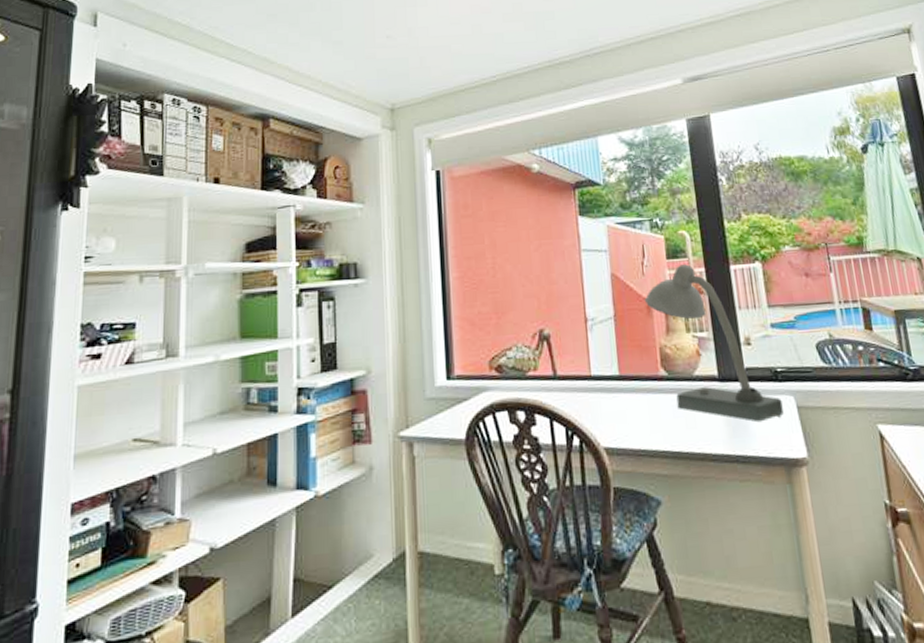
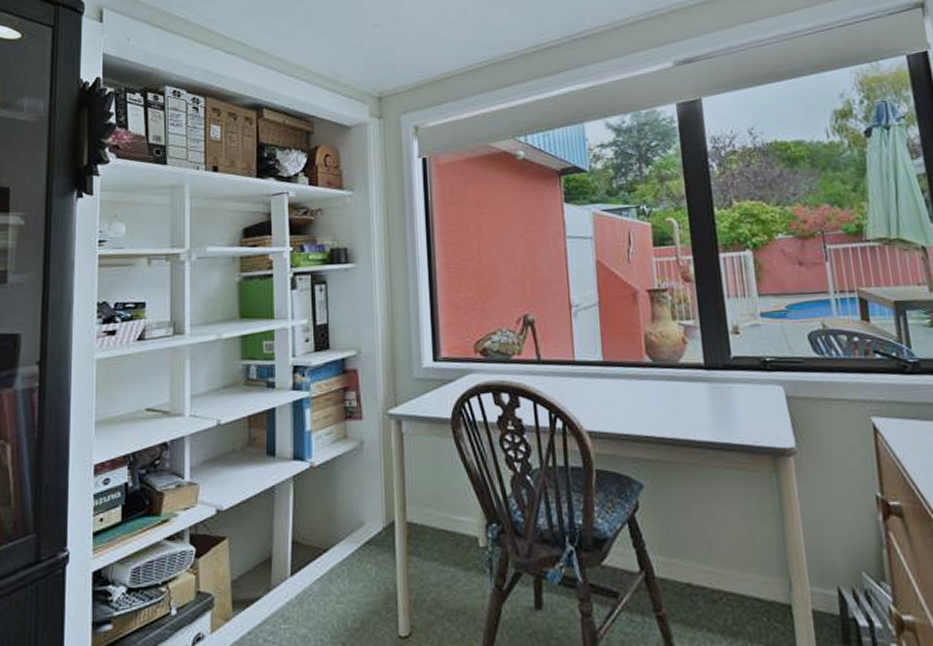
desk lamp: present [644,264,784,423] -> none [629,252,772,411]

